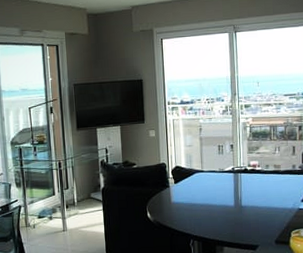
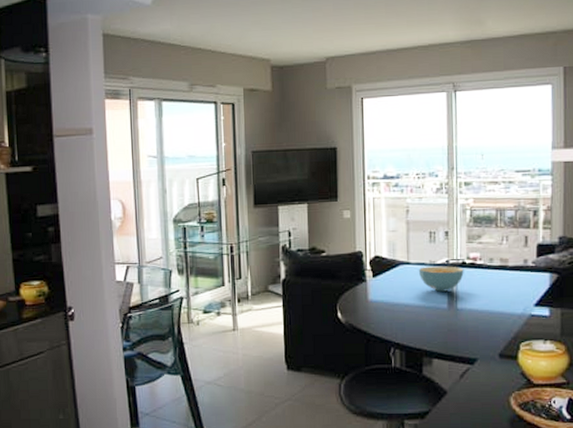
cereal bowl: none [210,172,246,193] -> present [418,266,464,292]

